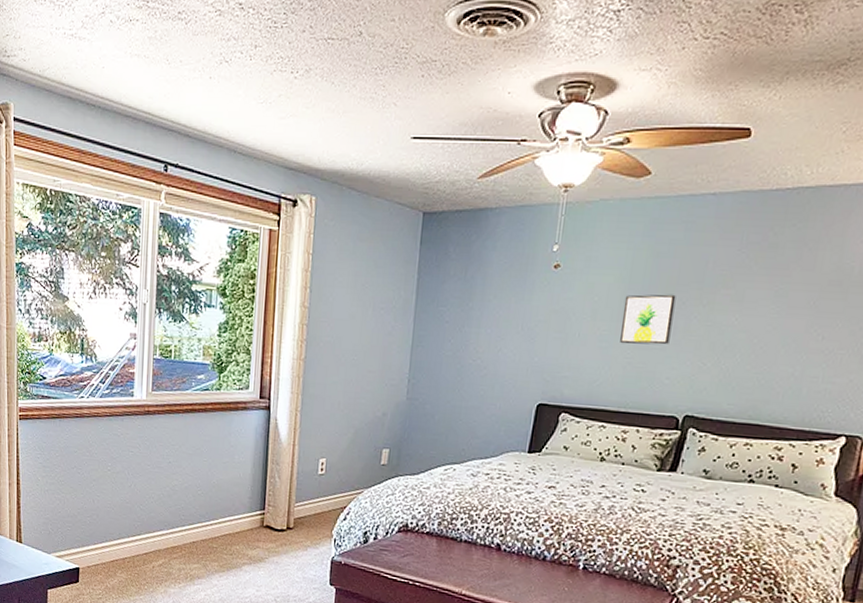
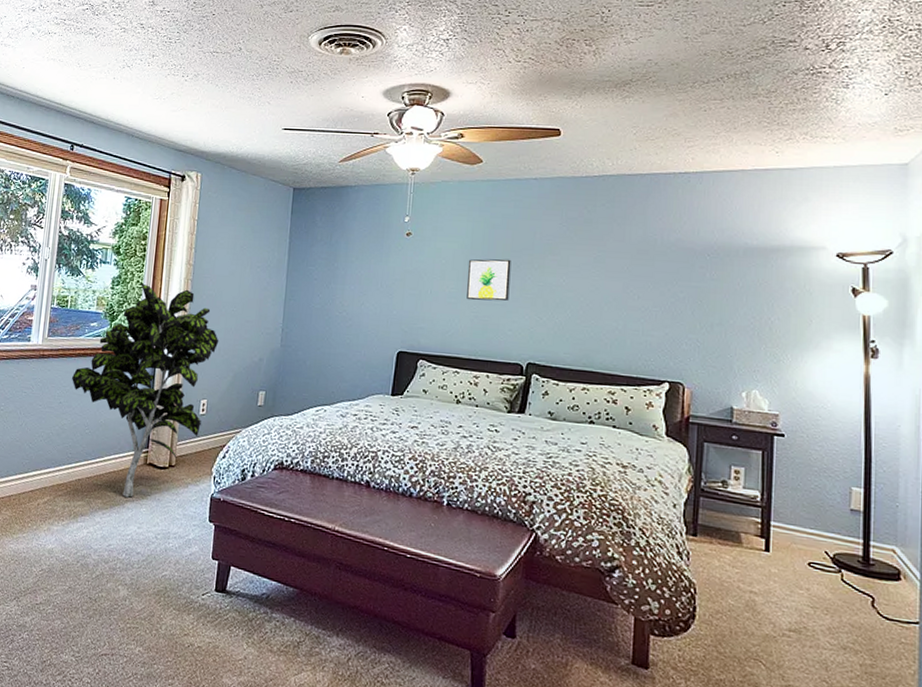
indoor plant: none [179,329,339,561] -> present [71,283,219,498]

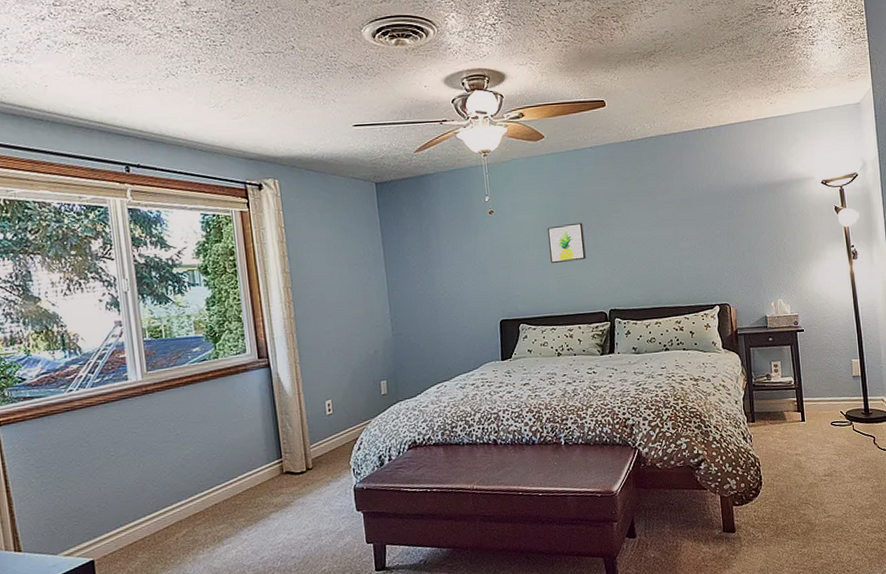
indoor plant: present [71,283,219,498] -> none [183,297,332,509]

